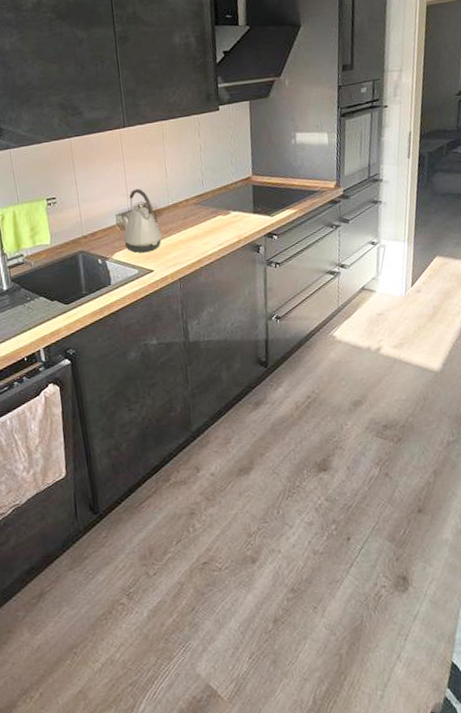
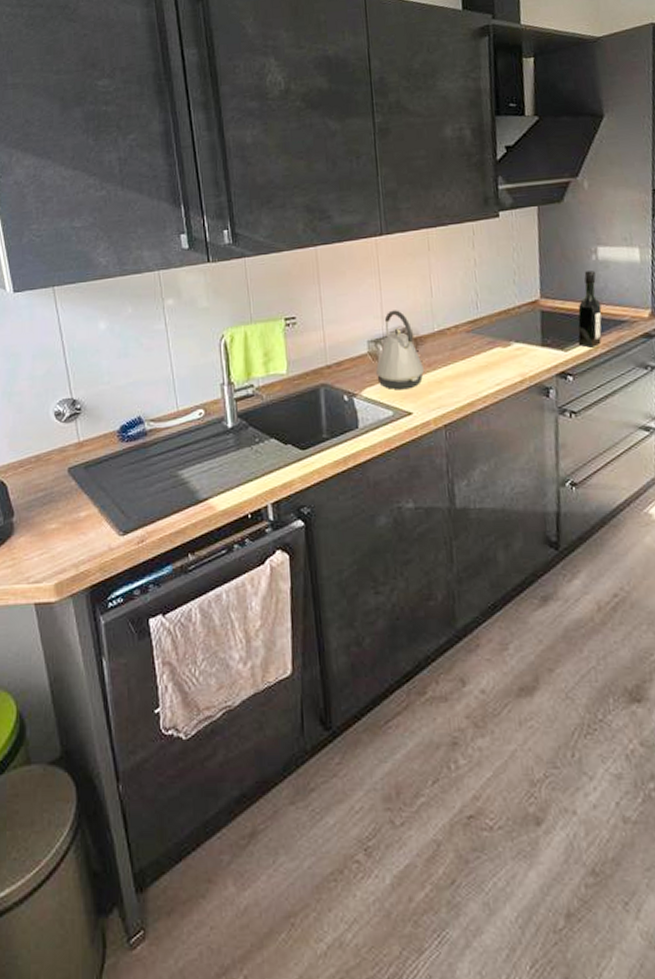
bottle: none [281,152,299,213] -> present [578,271,602,348]

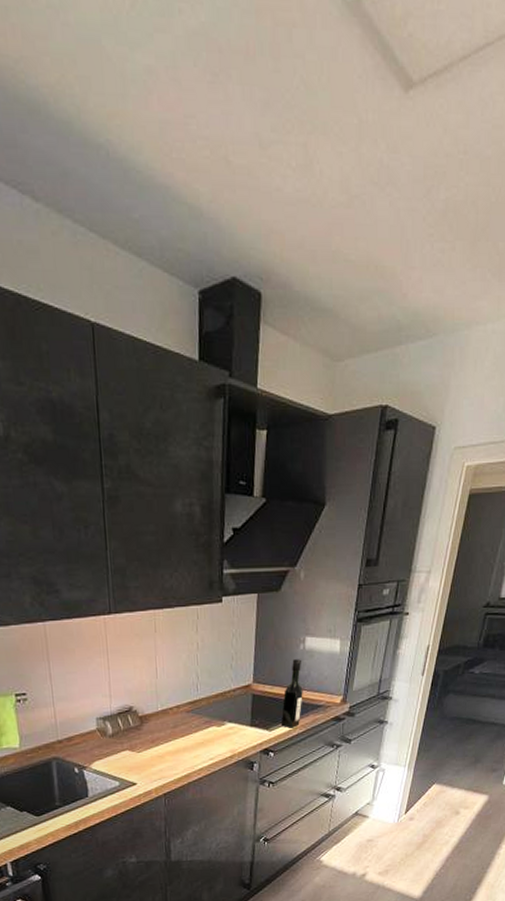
kettle: present [375,310,424,390] -> none [103,689,147,764]

